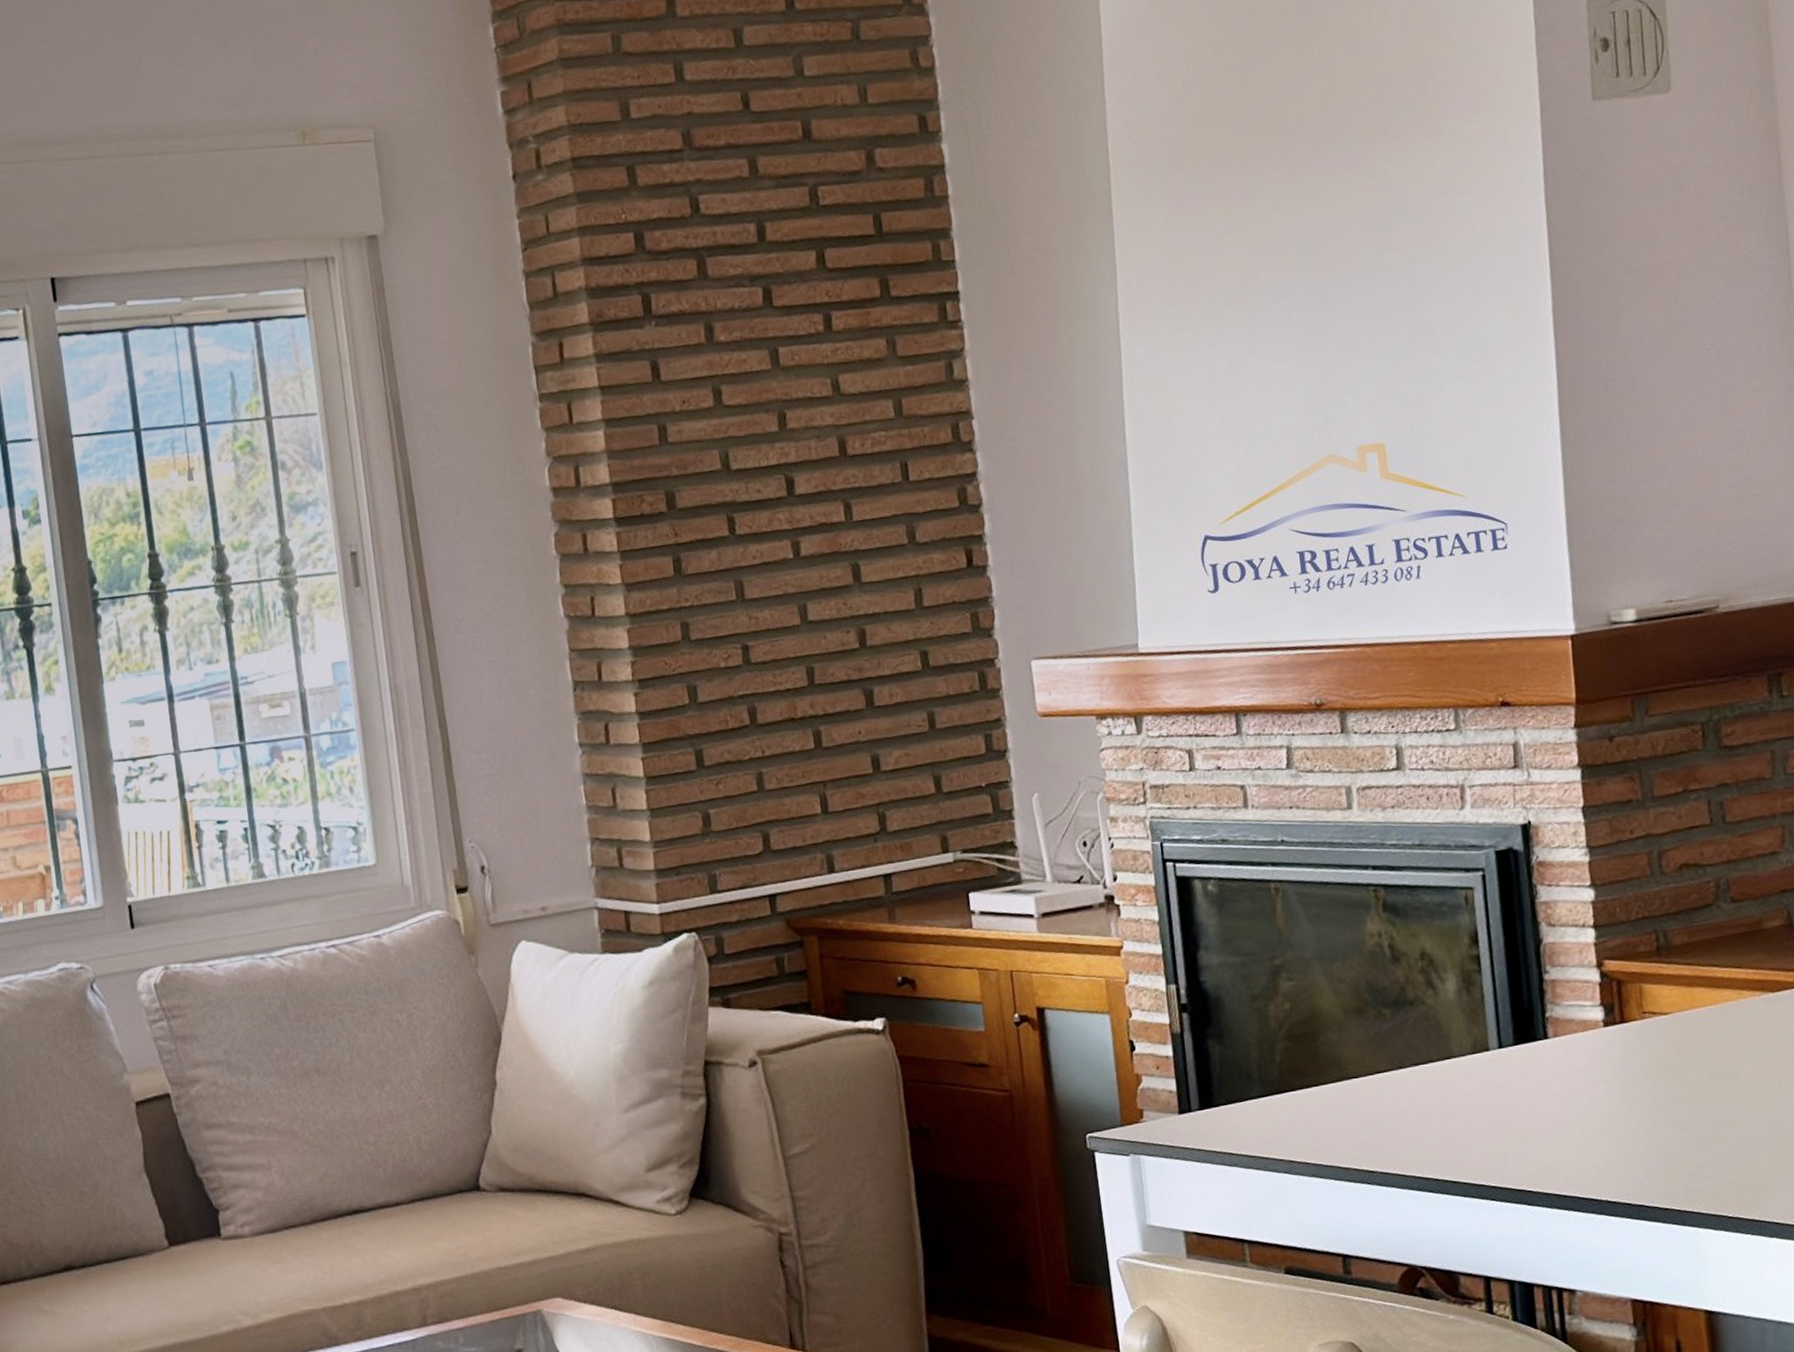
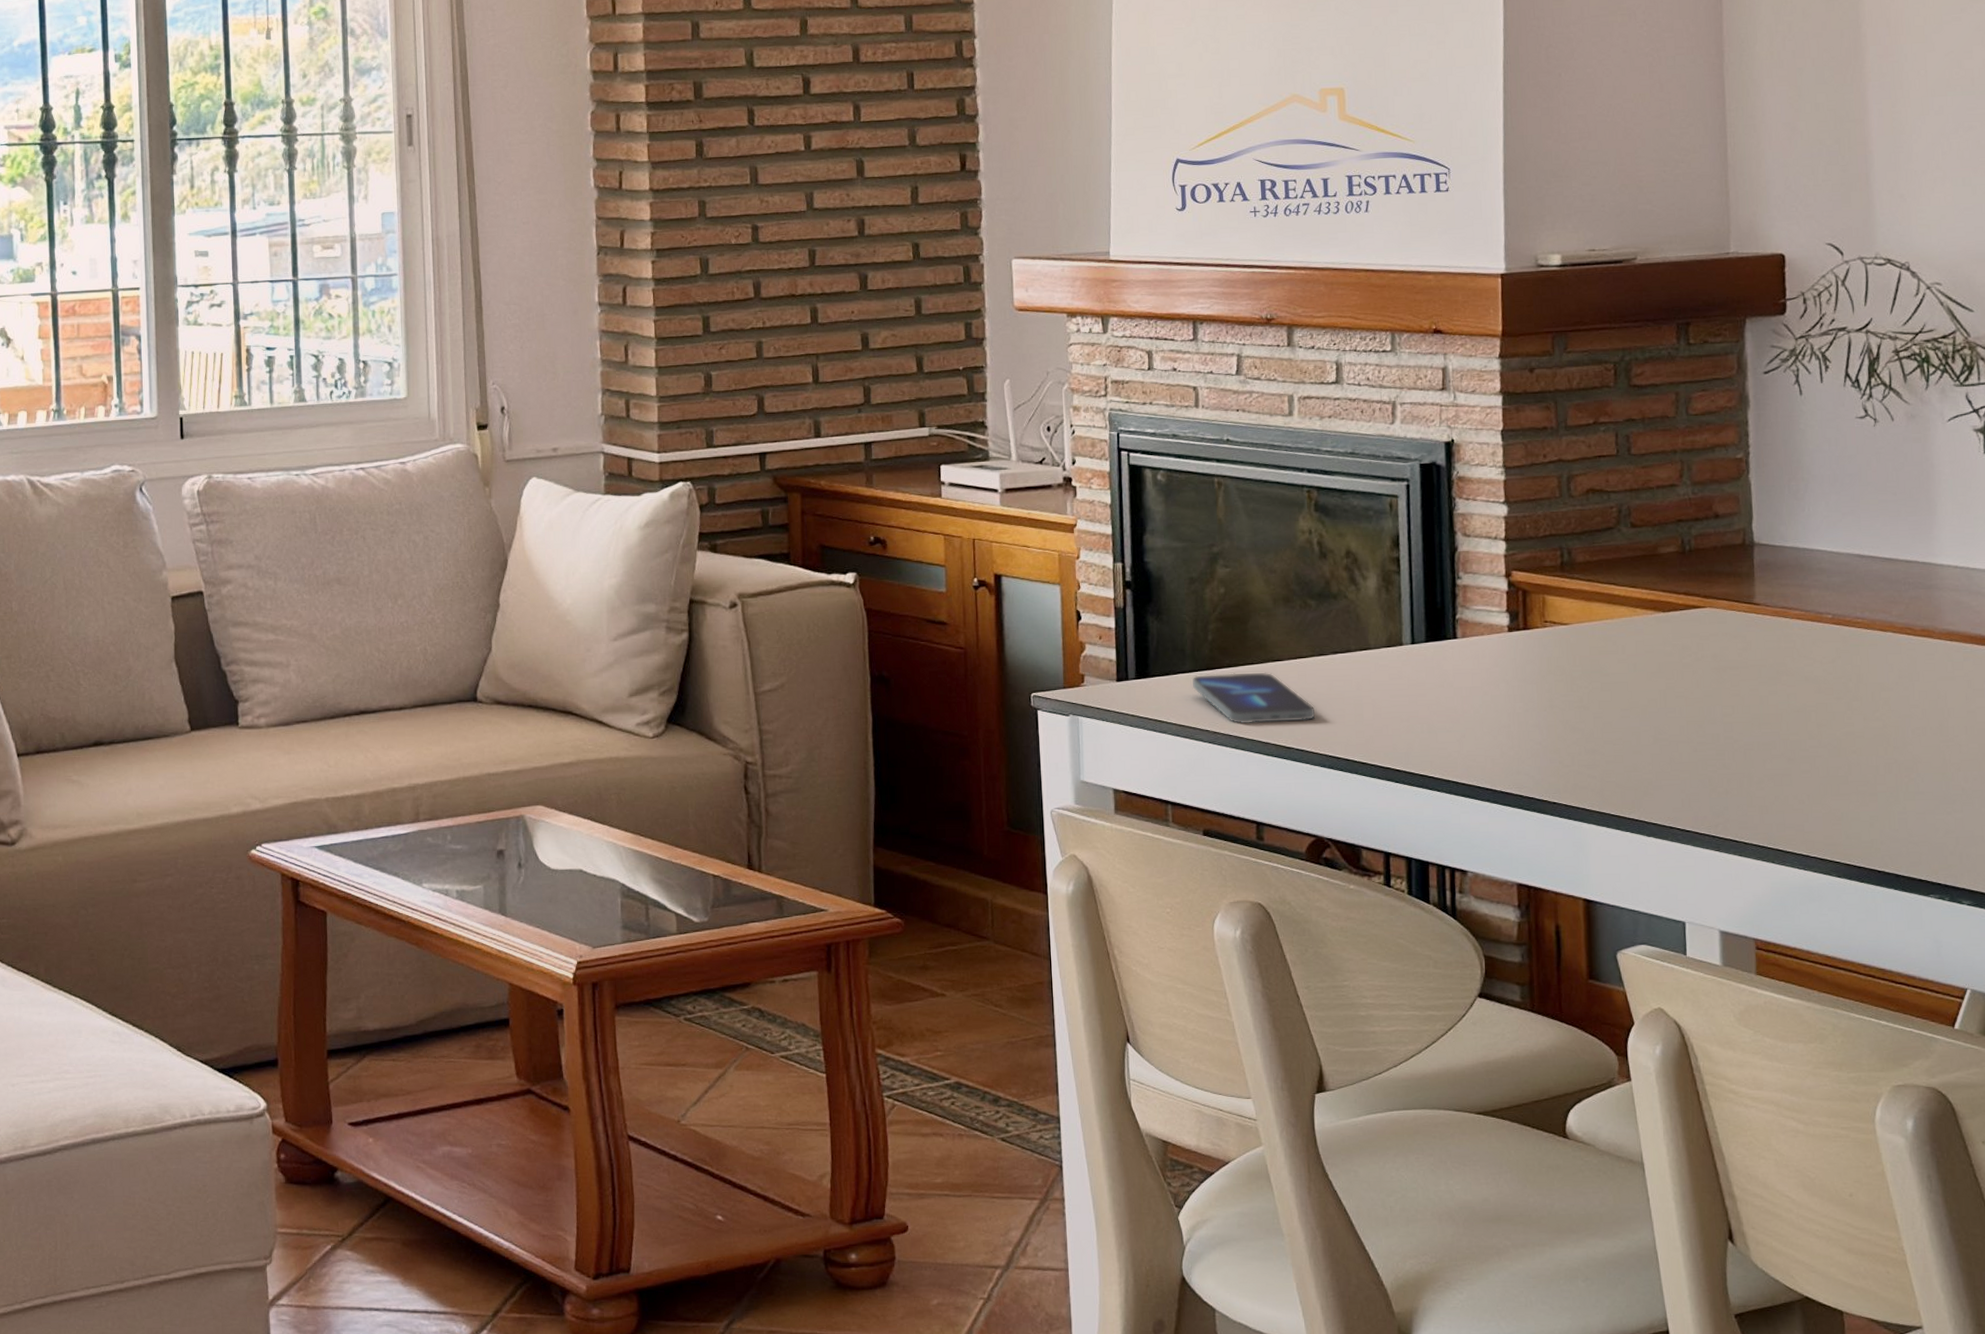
smartphone: none [1261,1091,1398,1150] -> present [1192,672,1315,724]

